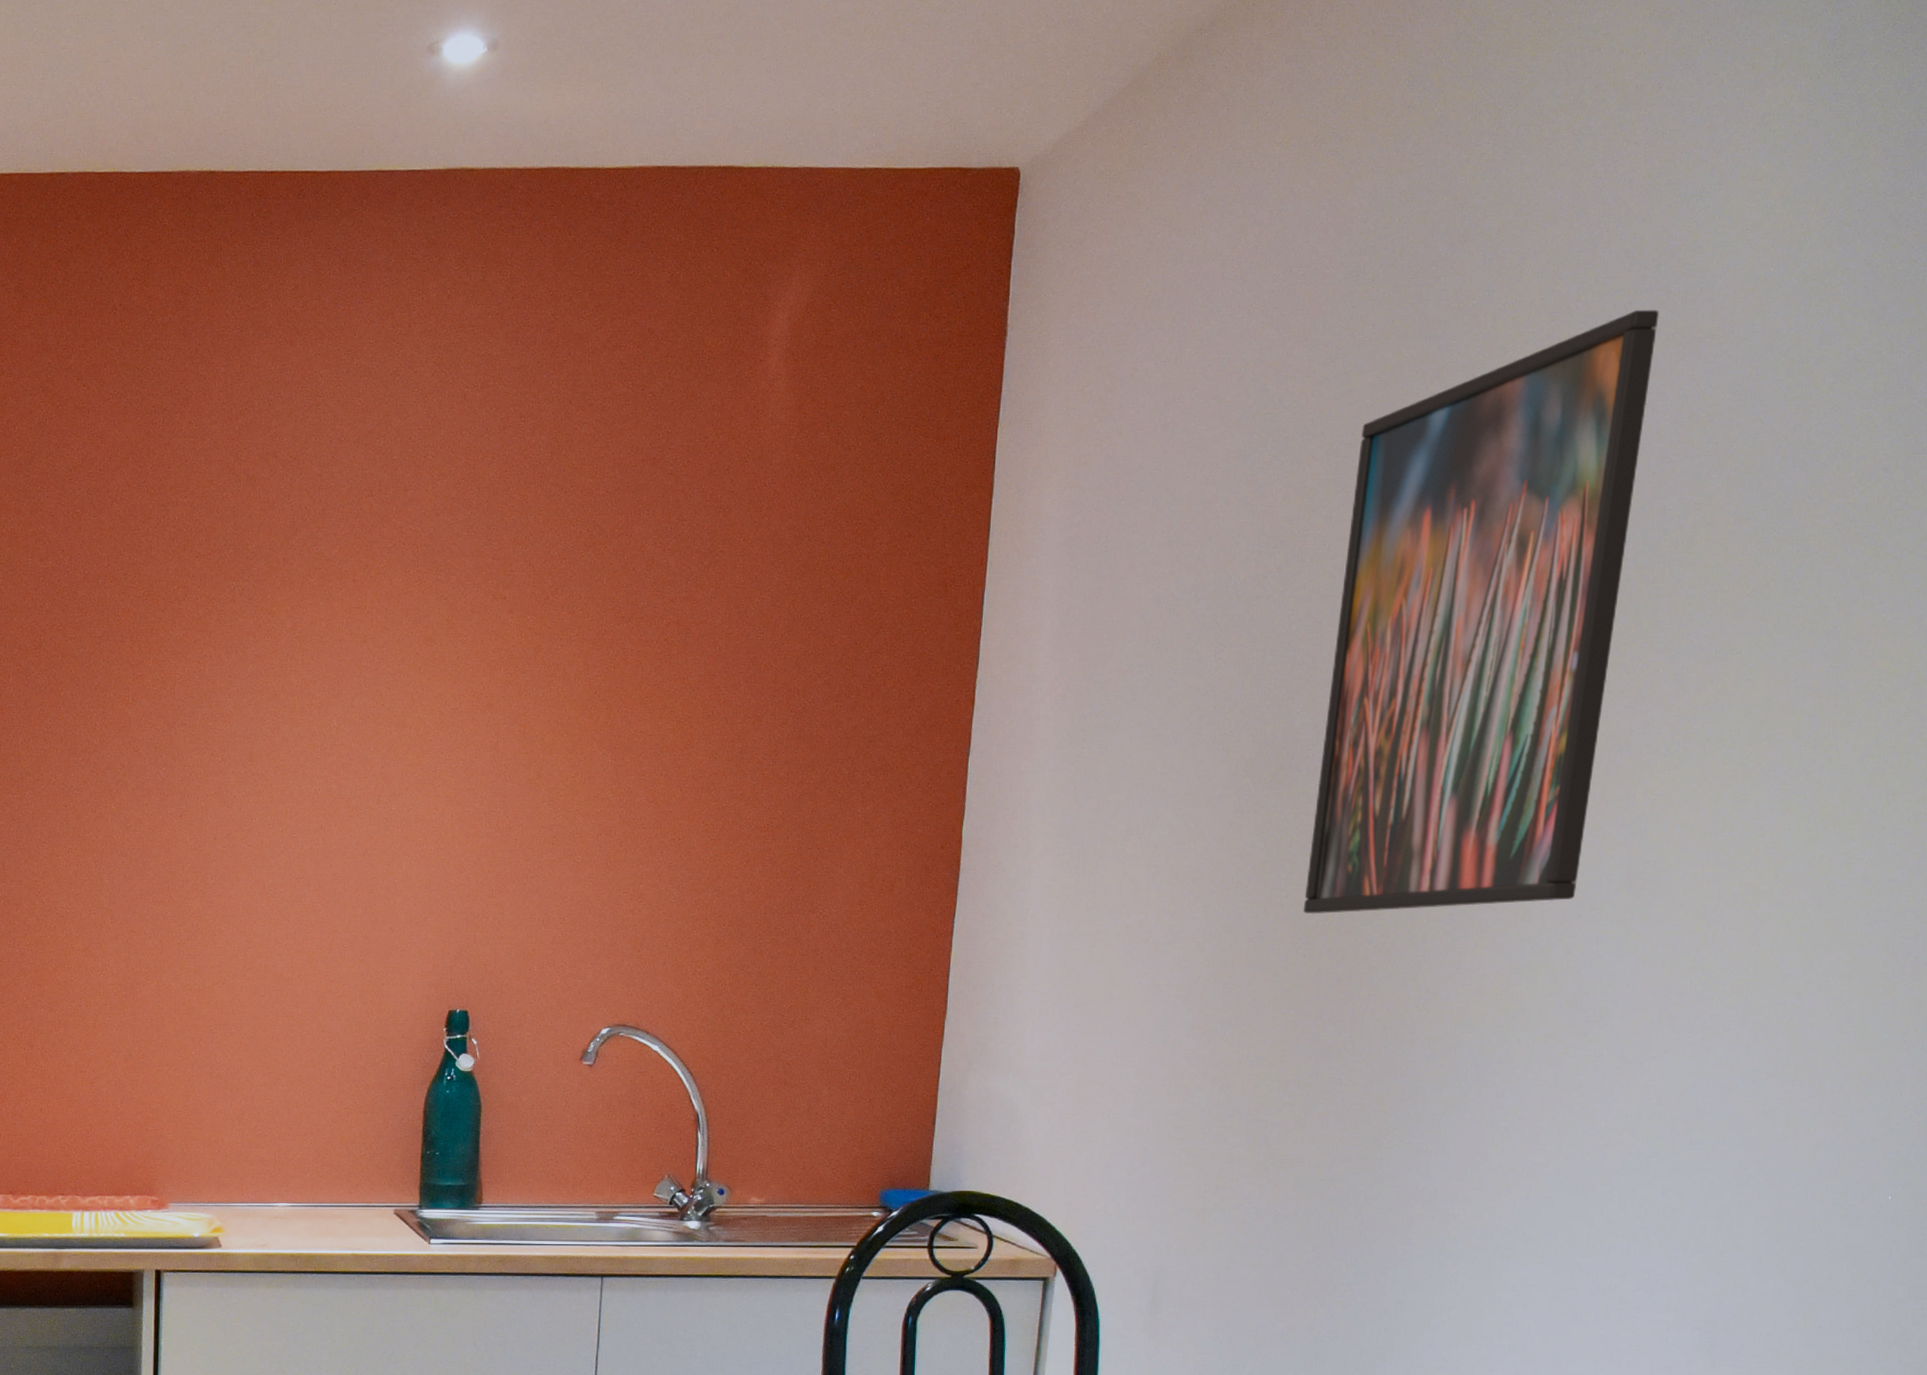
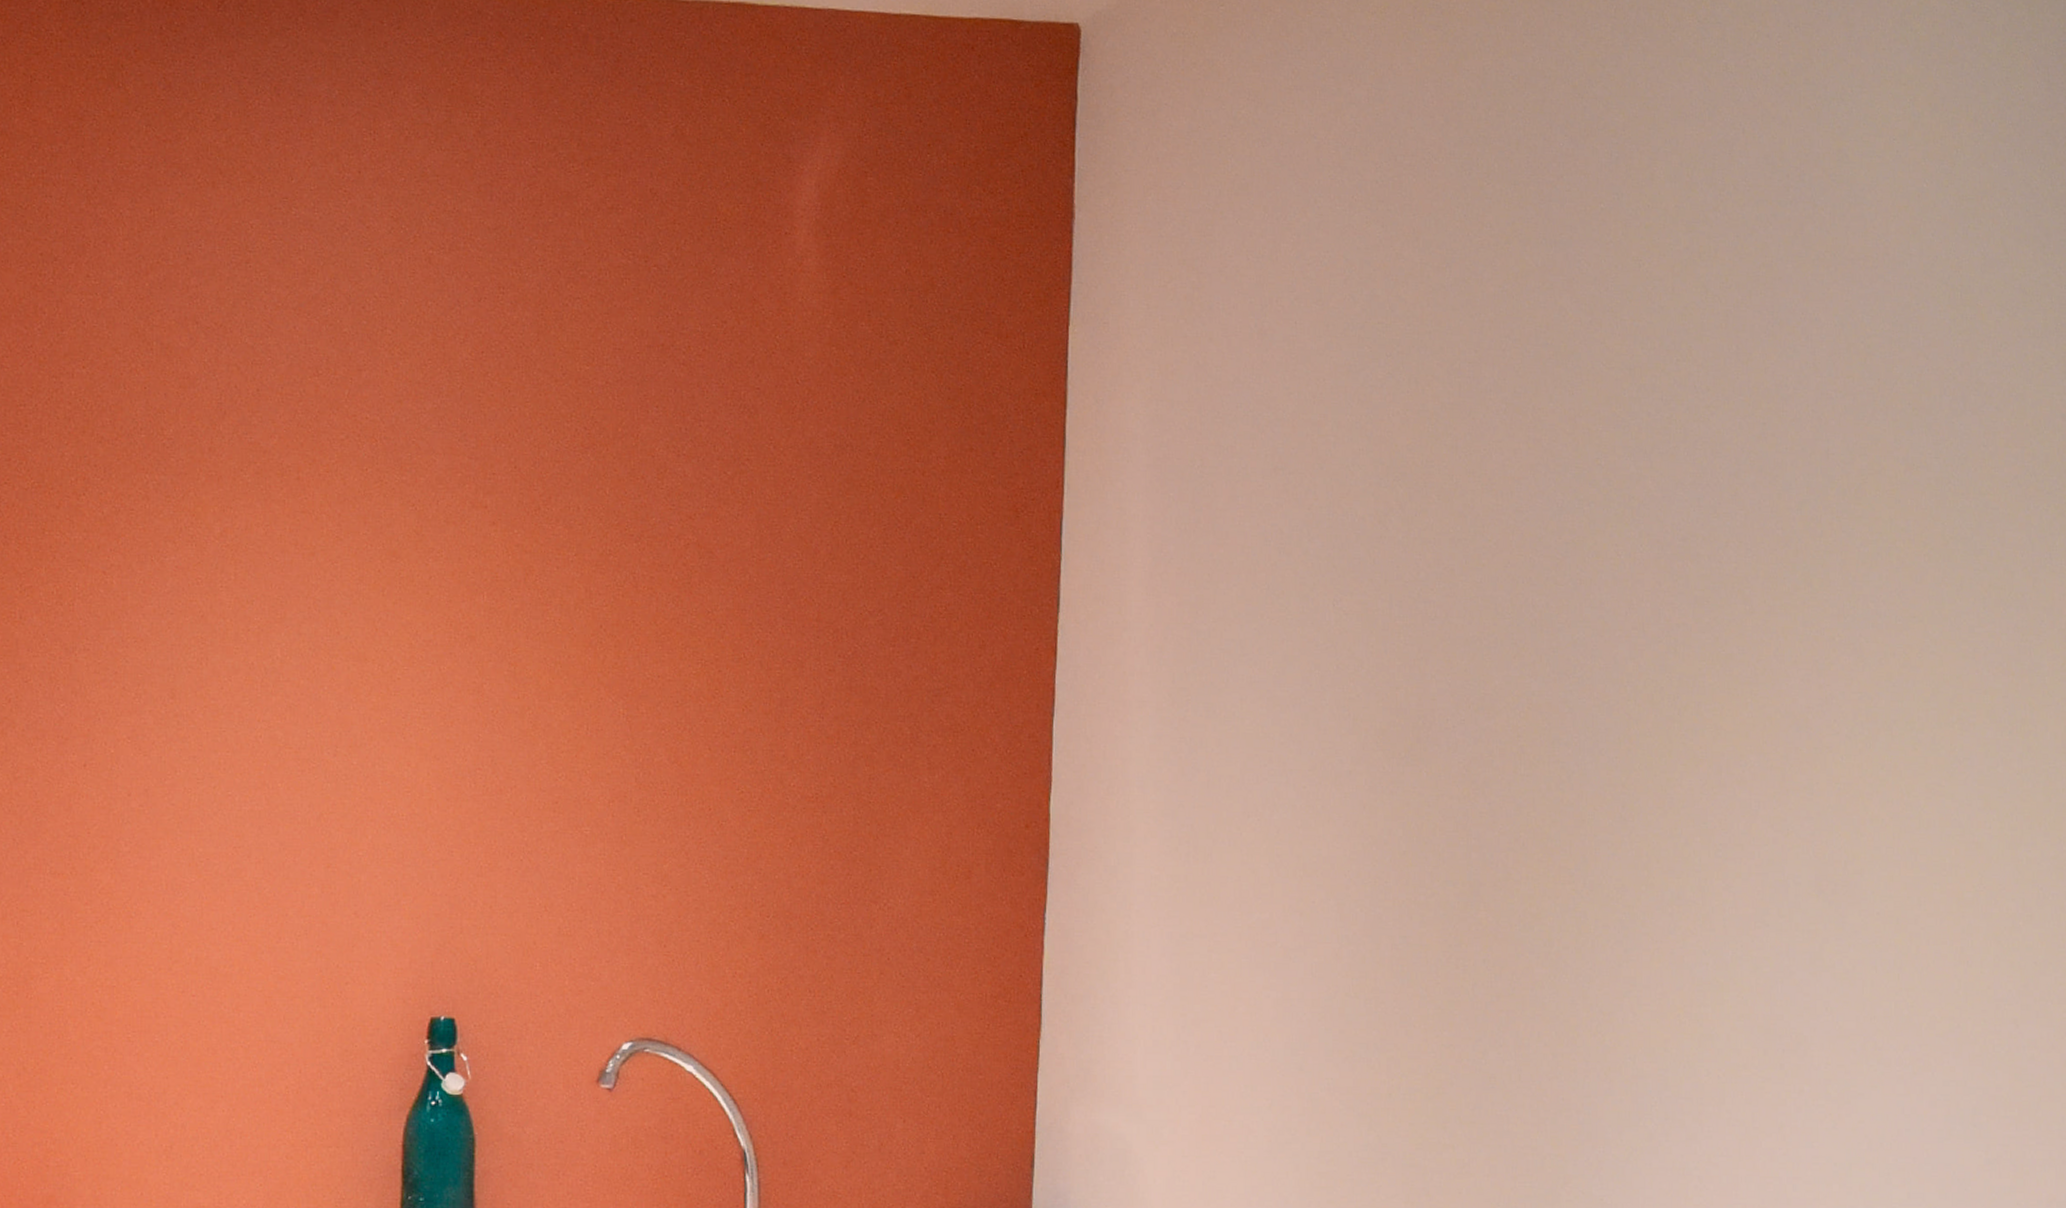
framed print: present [1303,309,1659,915] -> none [1452,223,1806,917]

